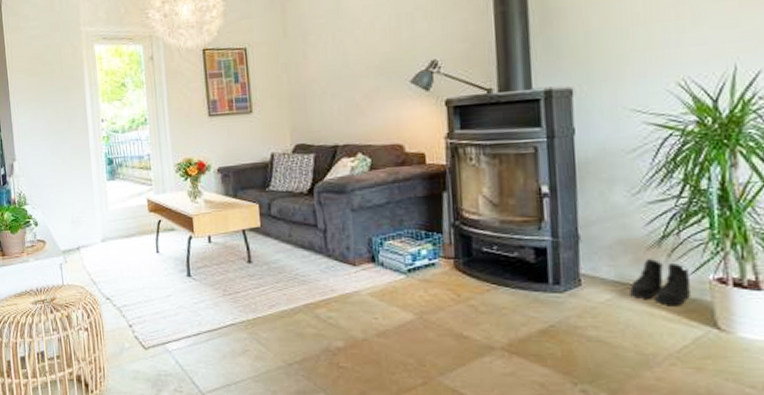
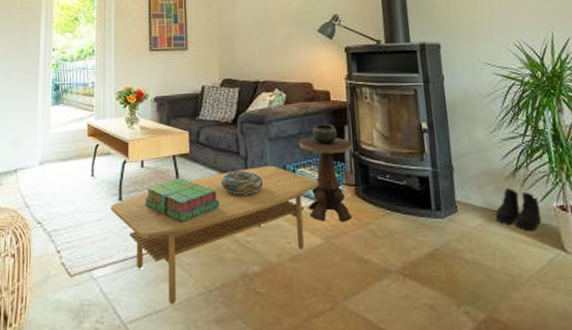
coffee table: none [179,238,412,377] -> present [110,165,320,305]
stack of books: none [214,253,297,298] -> present [144,178,220,223]
decorative bowl: none [296,244,346,270] -> present [220,170,264,195]
side table: none [386,191,453,298] -> present [298,124,353,222]

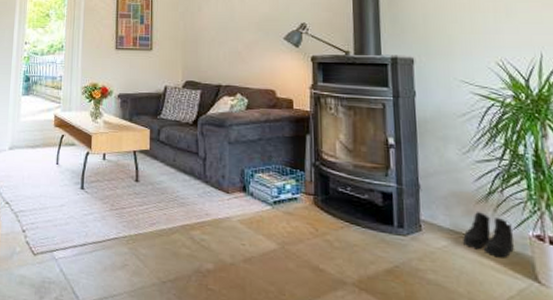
coffee table: present [110,165,320,305] -> none [73,168,278,291]
stack of books: present [144,178,220,223] -> none [104,172,177,215]
decorative bowl: present [220,170,264,195] -> none [178,170,221,195]
side table: present [298,124,353,222] -> none [258,132,314,230]

